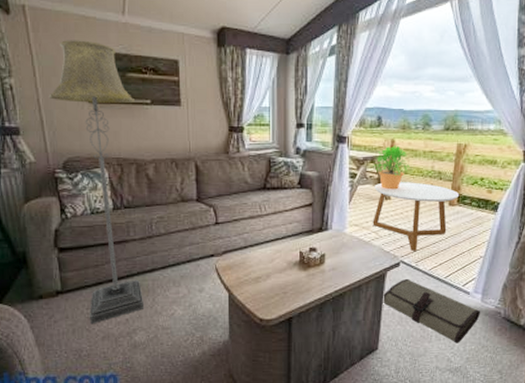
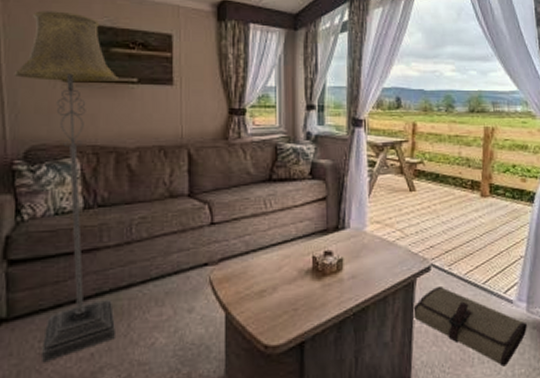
coffee table: present [372,182,460,251] -> none [396,170,492,252]
potted plant: present [373,145,411,190] -> none [394,129,436,180]

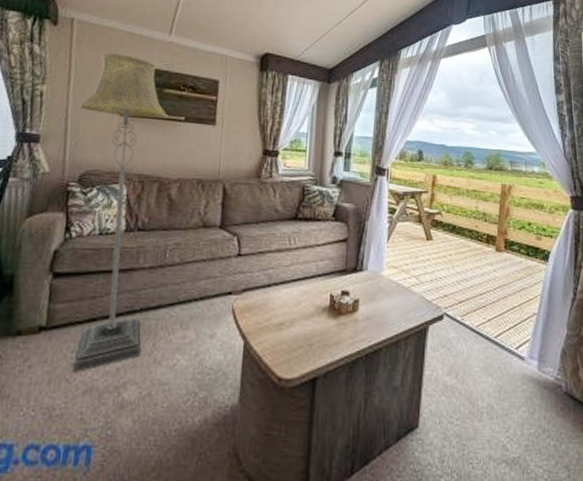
tool roll: present [412,285,528,367] -> none [423,335,539,425]

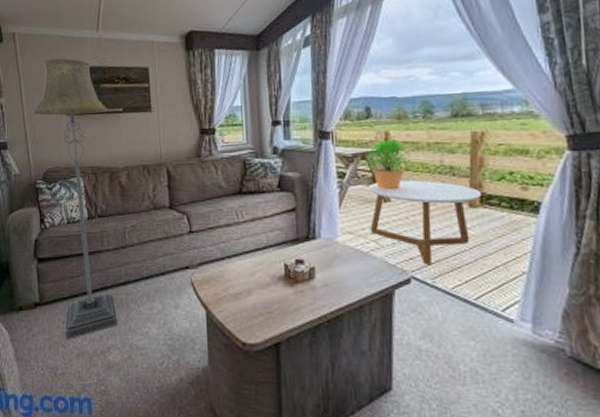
potted plant: none [413,181,453,230] -> present [365,138,413,190]
coffee table: none [413,221,507,302] -> present [368,180,483,264]

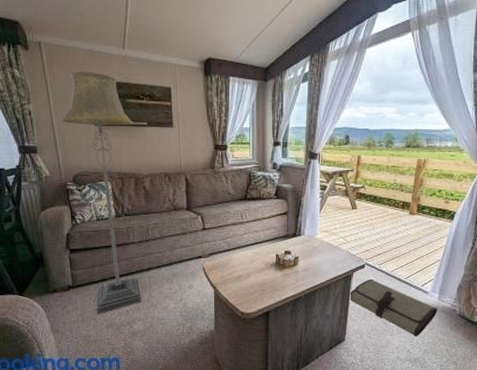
potted plant: present [365,138,413,190] -> none [341,161,375,200]
coffee table: present [368,180,483,264] -> none [341,193,419,254]
tool roll: none [391,299,535,390] -> present [349,278,438,337]

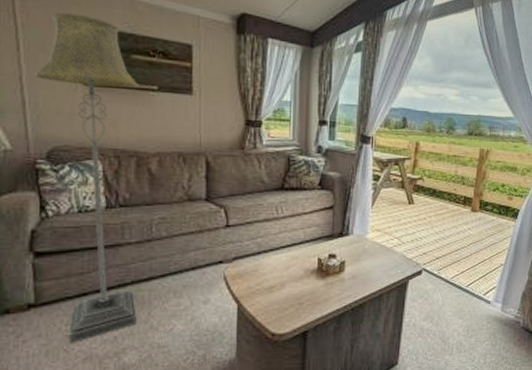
tool roll: present [349,278,438,337] -> none [403,287,501,356]

